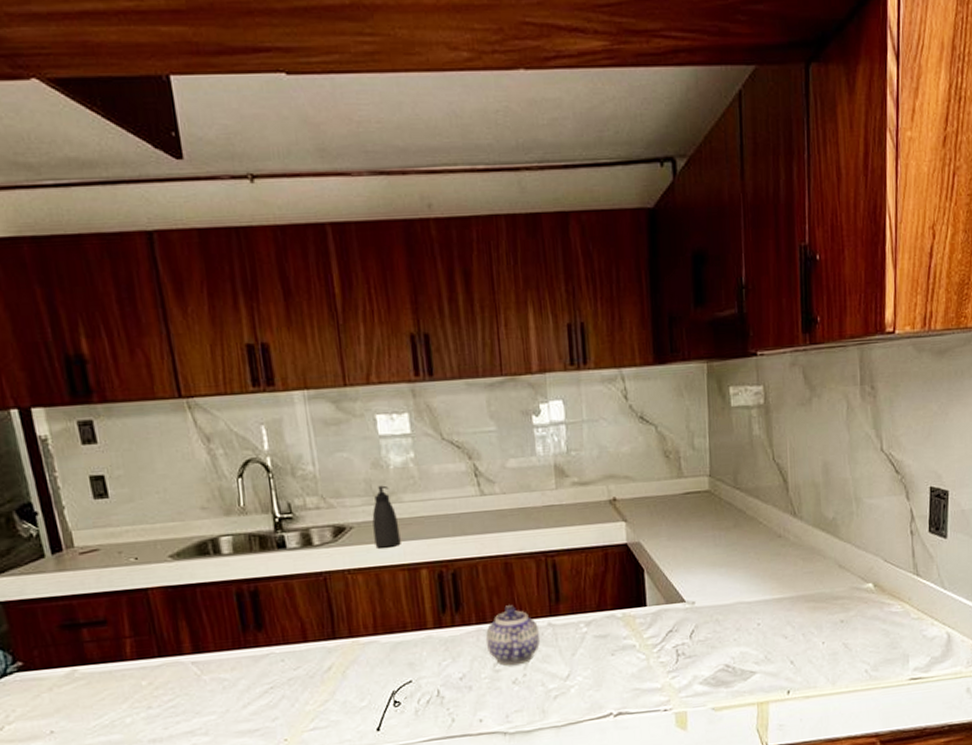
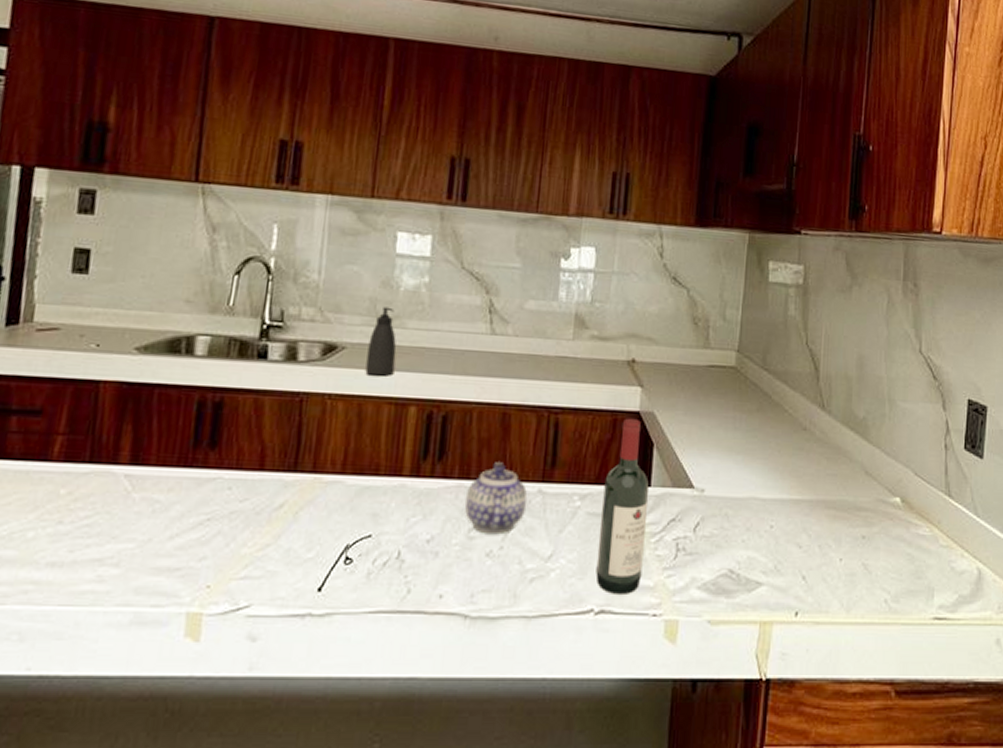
wine bottle: none [605,550,650,700] -> present [595,418,650,596]

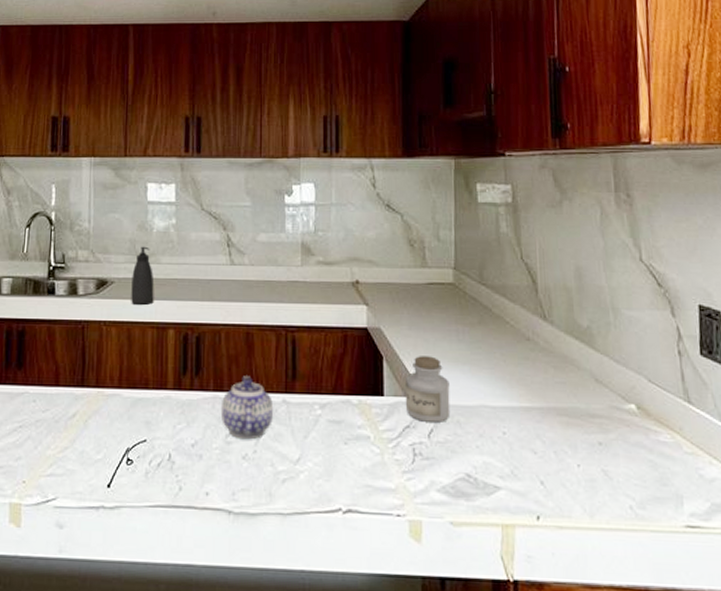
wine bottle: present [595,418,650,596] -> none [340,334,383,497]
jar: none [672,444,721,515] -> present [405,356,451,422]

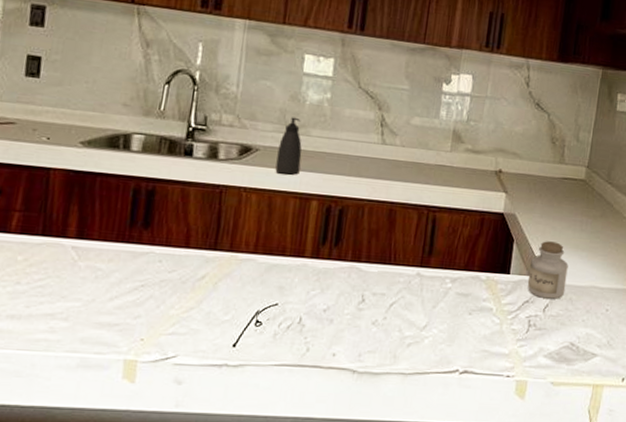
teapot: present [220,376,274,439] -> none [355,249,408,307]

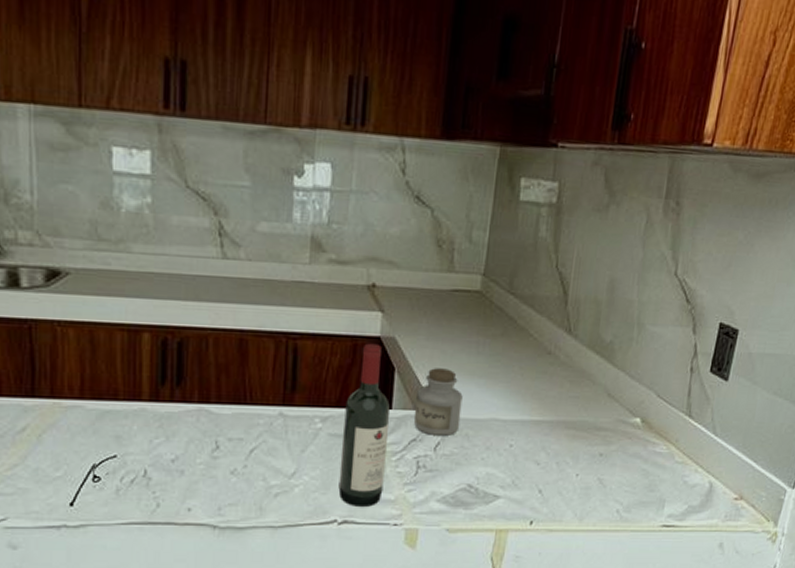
soap dispenser: present [275,117,302,175] -> none [93,229,124,303]
wine bottle: none [461,218,509,360] -> present [338,343,391,508]

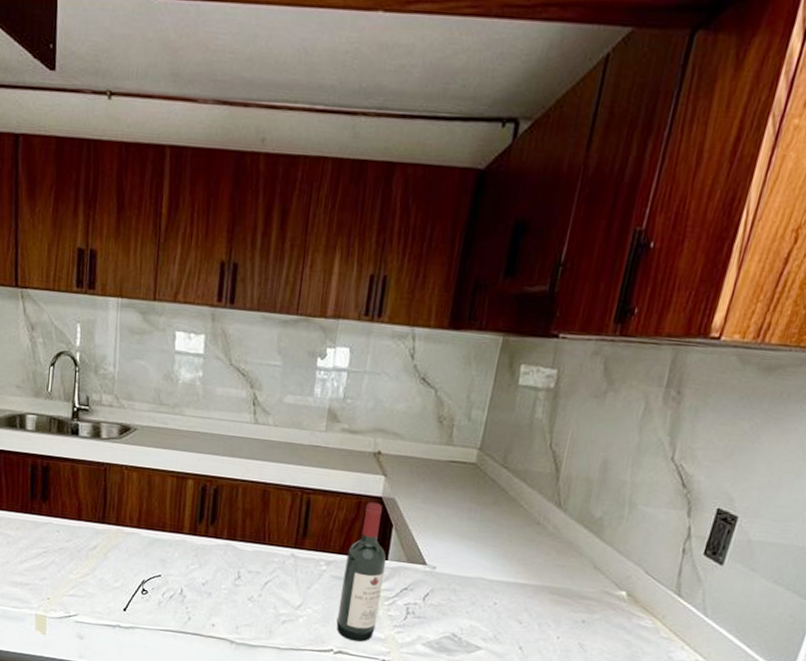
jar: present [413,368,463,436] -> none [406,528,453,588]

